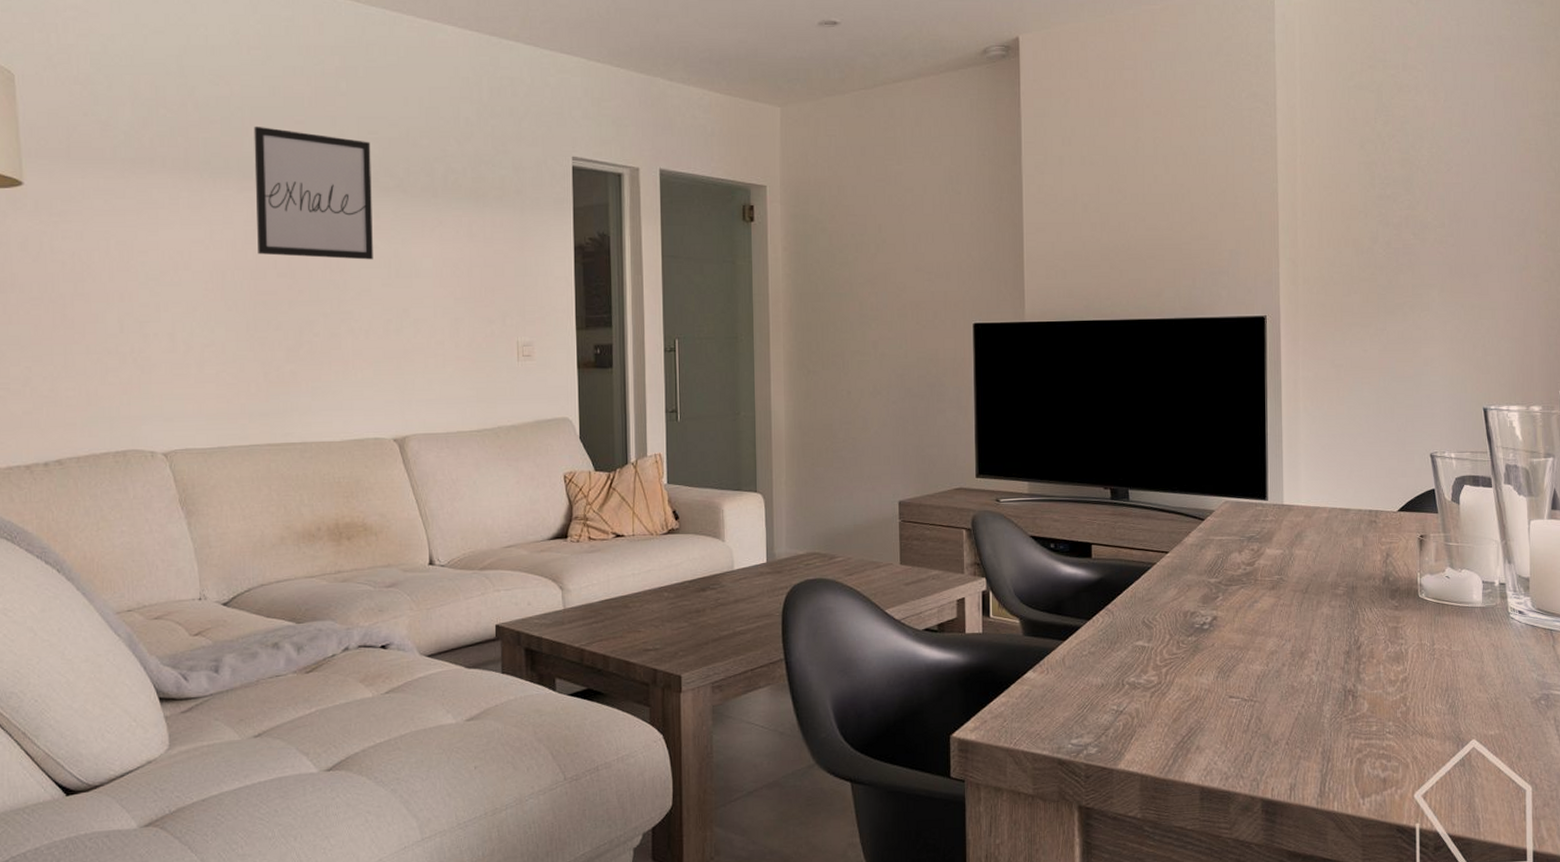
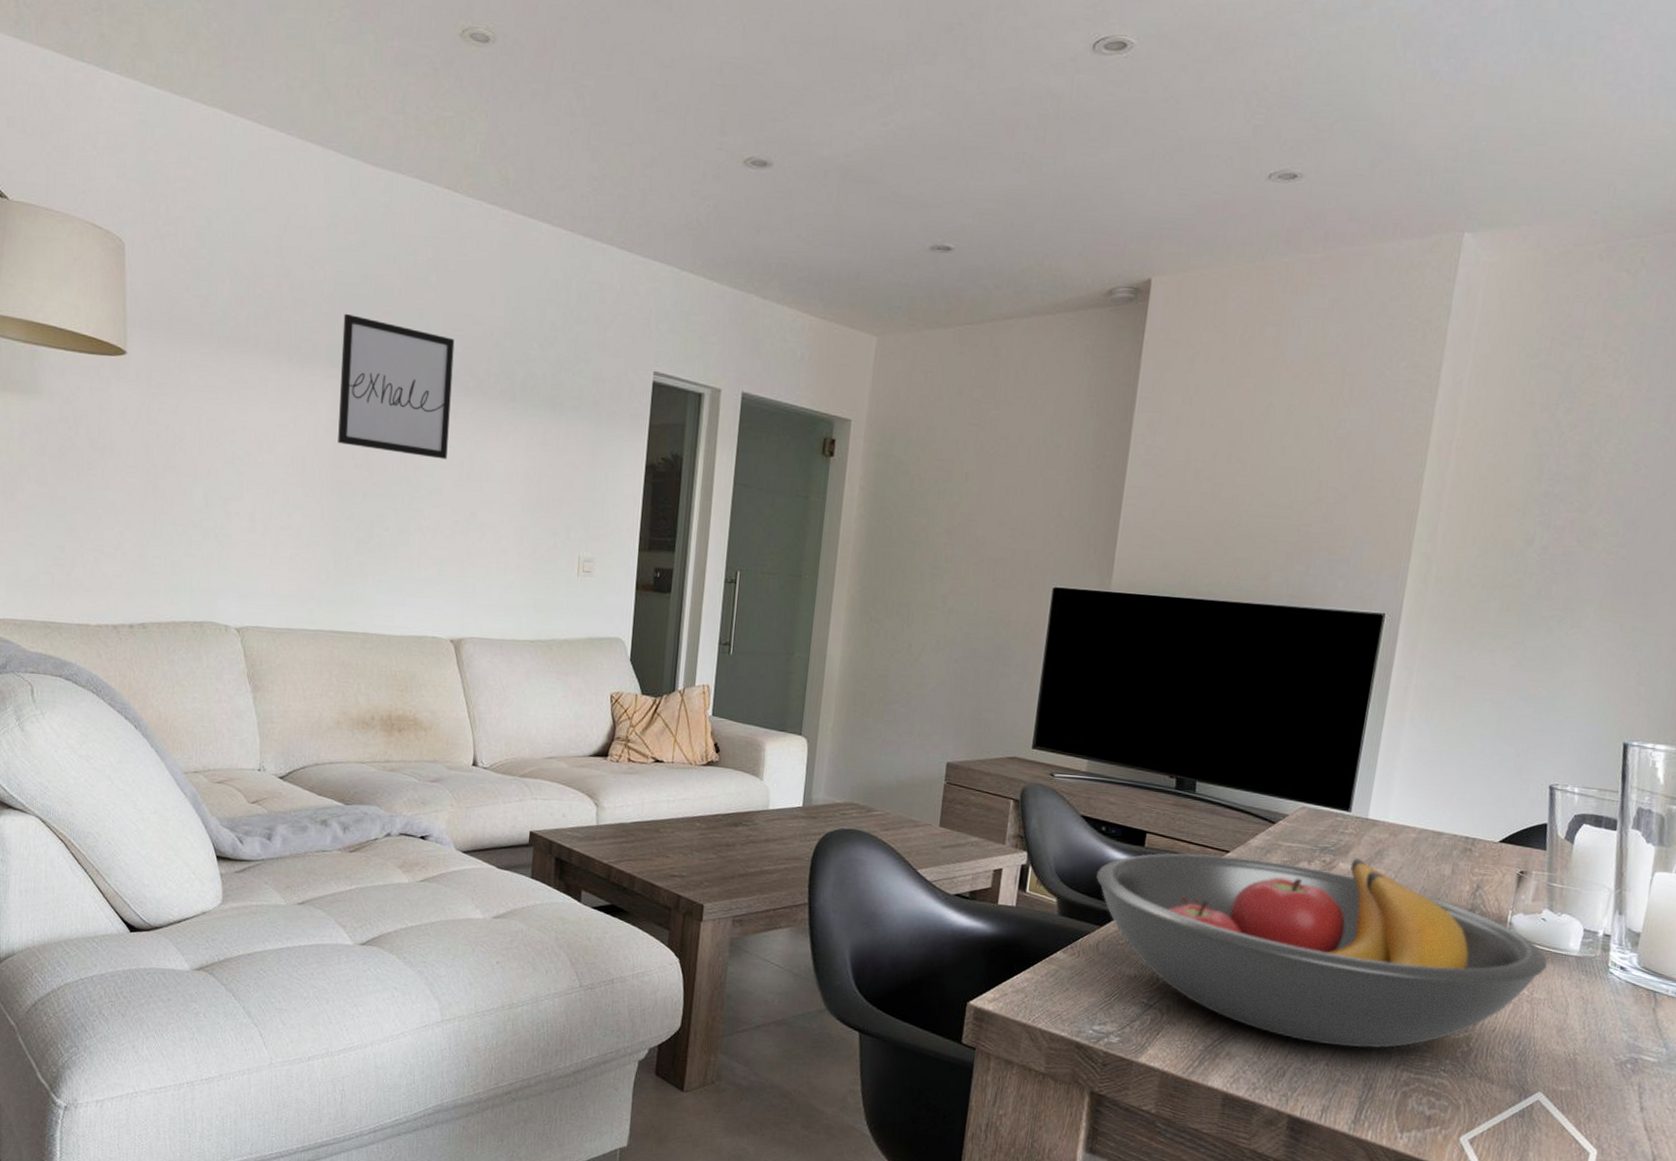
fruit bowl: none [1053,543,1459,724] -> present [1096,852,1548,1049]

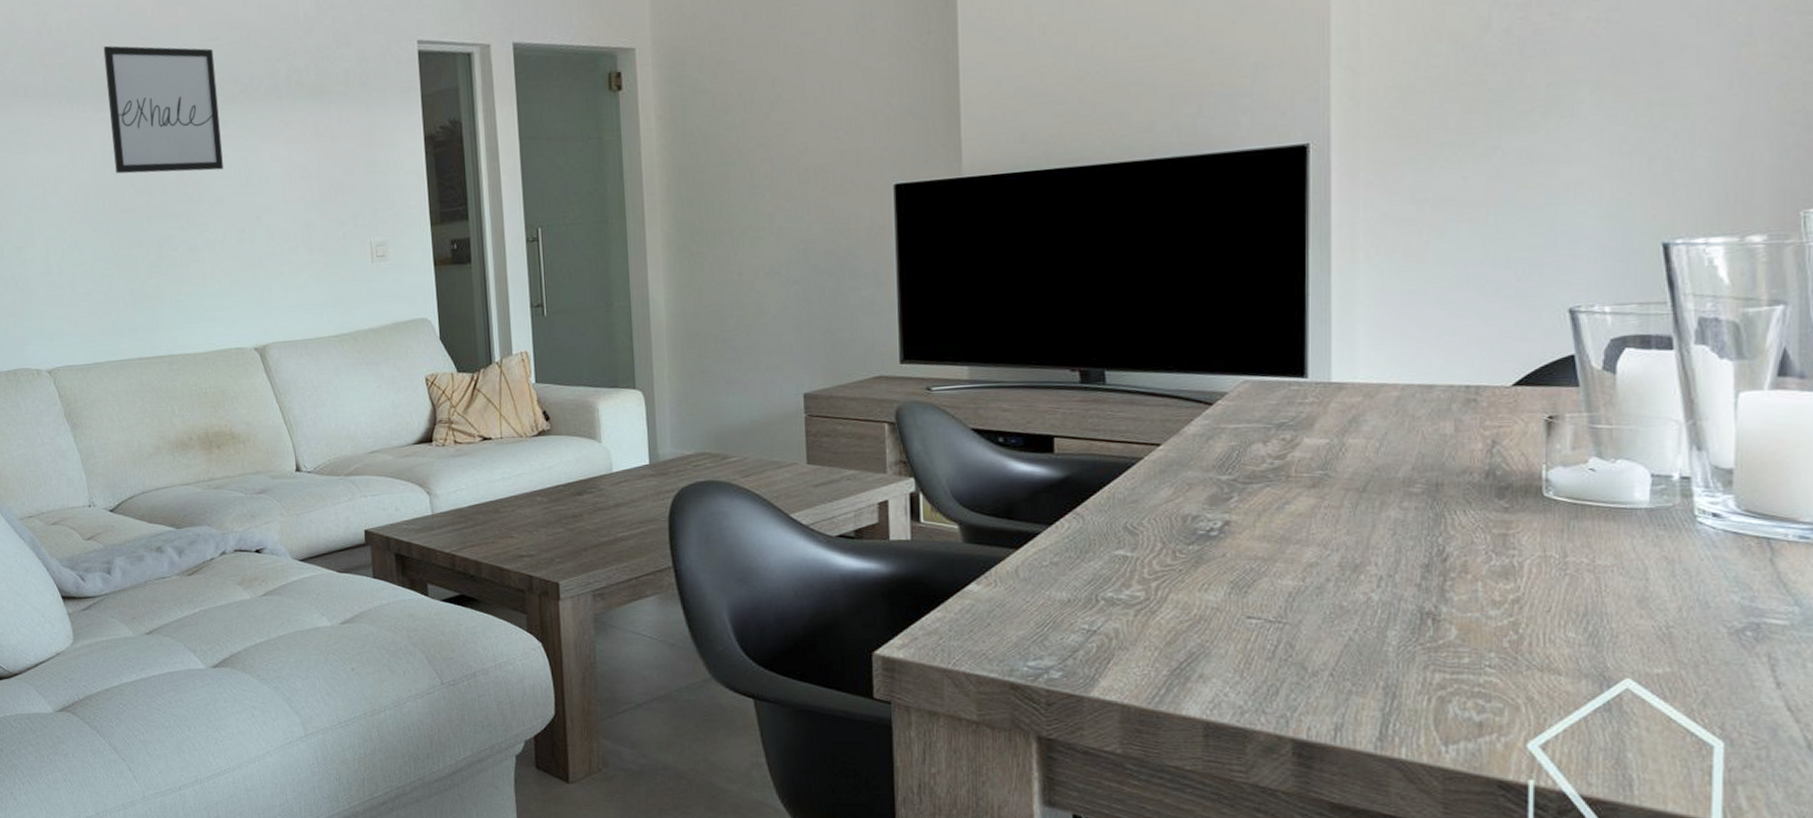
fruit bowl: present [1096,852,1548,1049] -> none [1002,431,1609,652]

